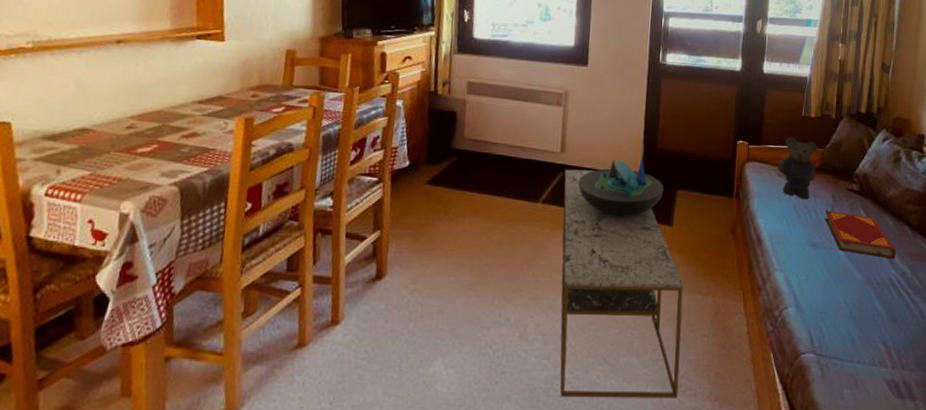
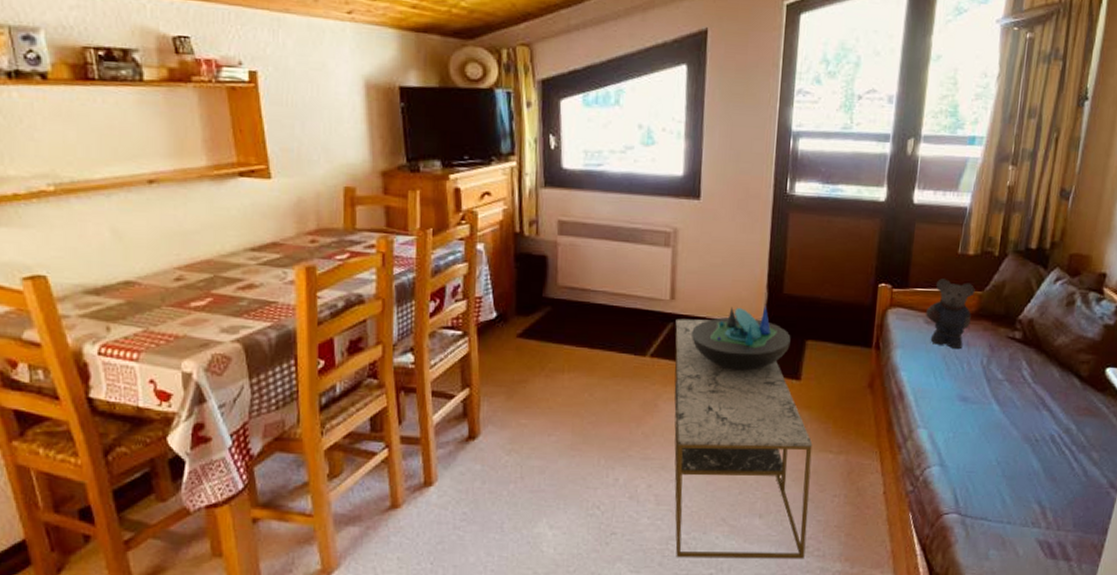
hardback book: present [824,210,897,260] -> none [979,361,1061,415]

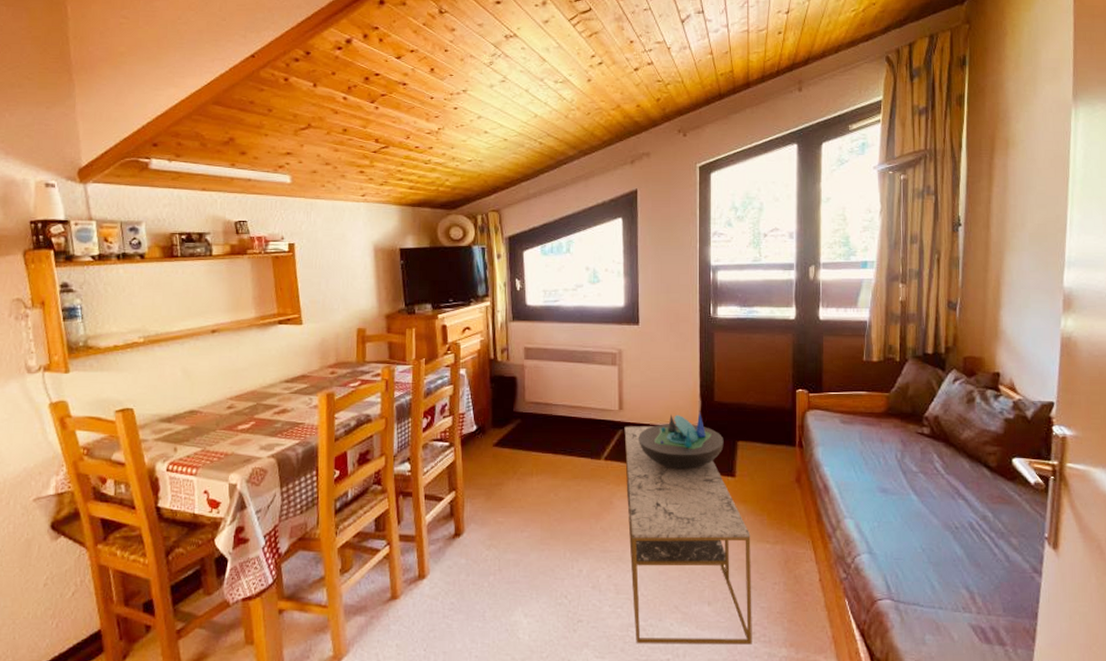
bear: present [926,278,975,348] -> none [841,383,882,444]

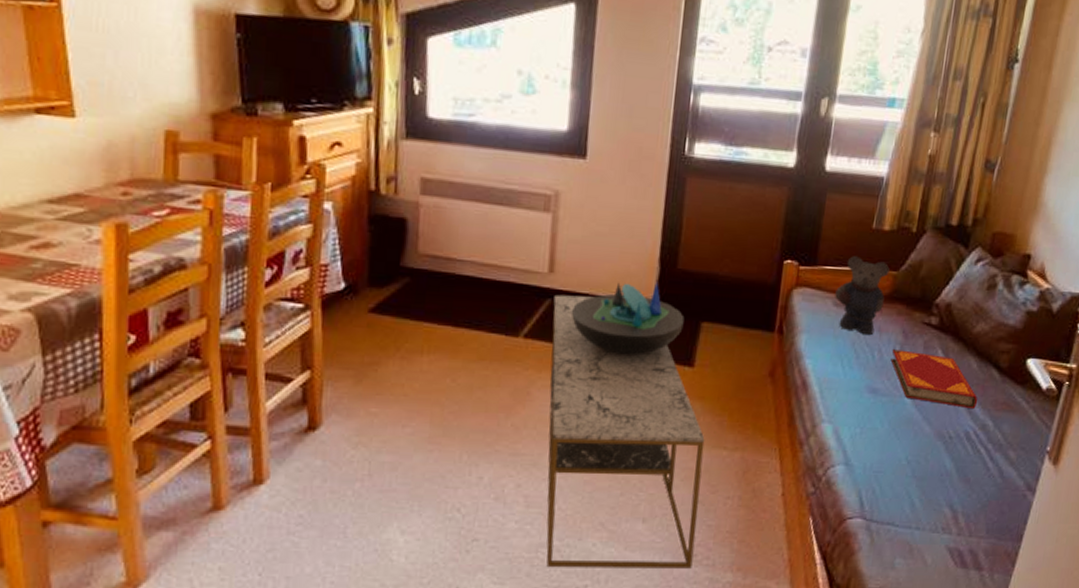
bear: none [841,383,882,444] -> present [835,256,890,335]
hardback book: none [894,456,975,503] -> present [890,349,978,410]

